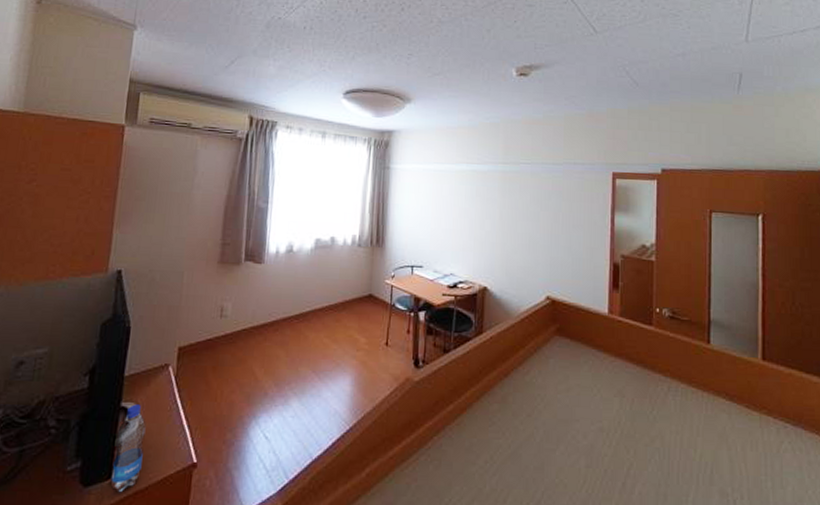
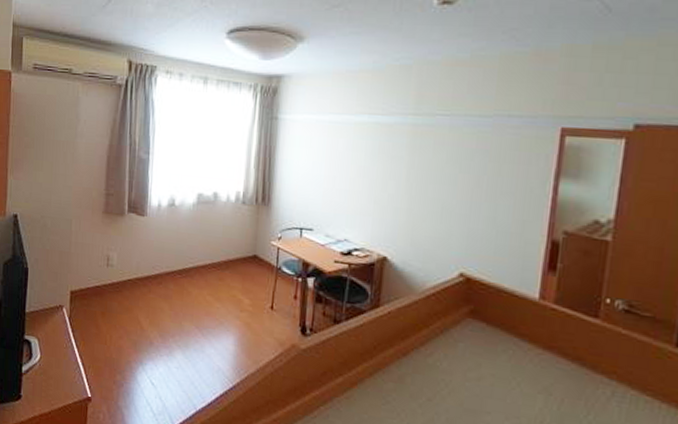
bottle: present [110,404,146,493] -> none [20,338,46,413]

